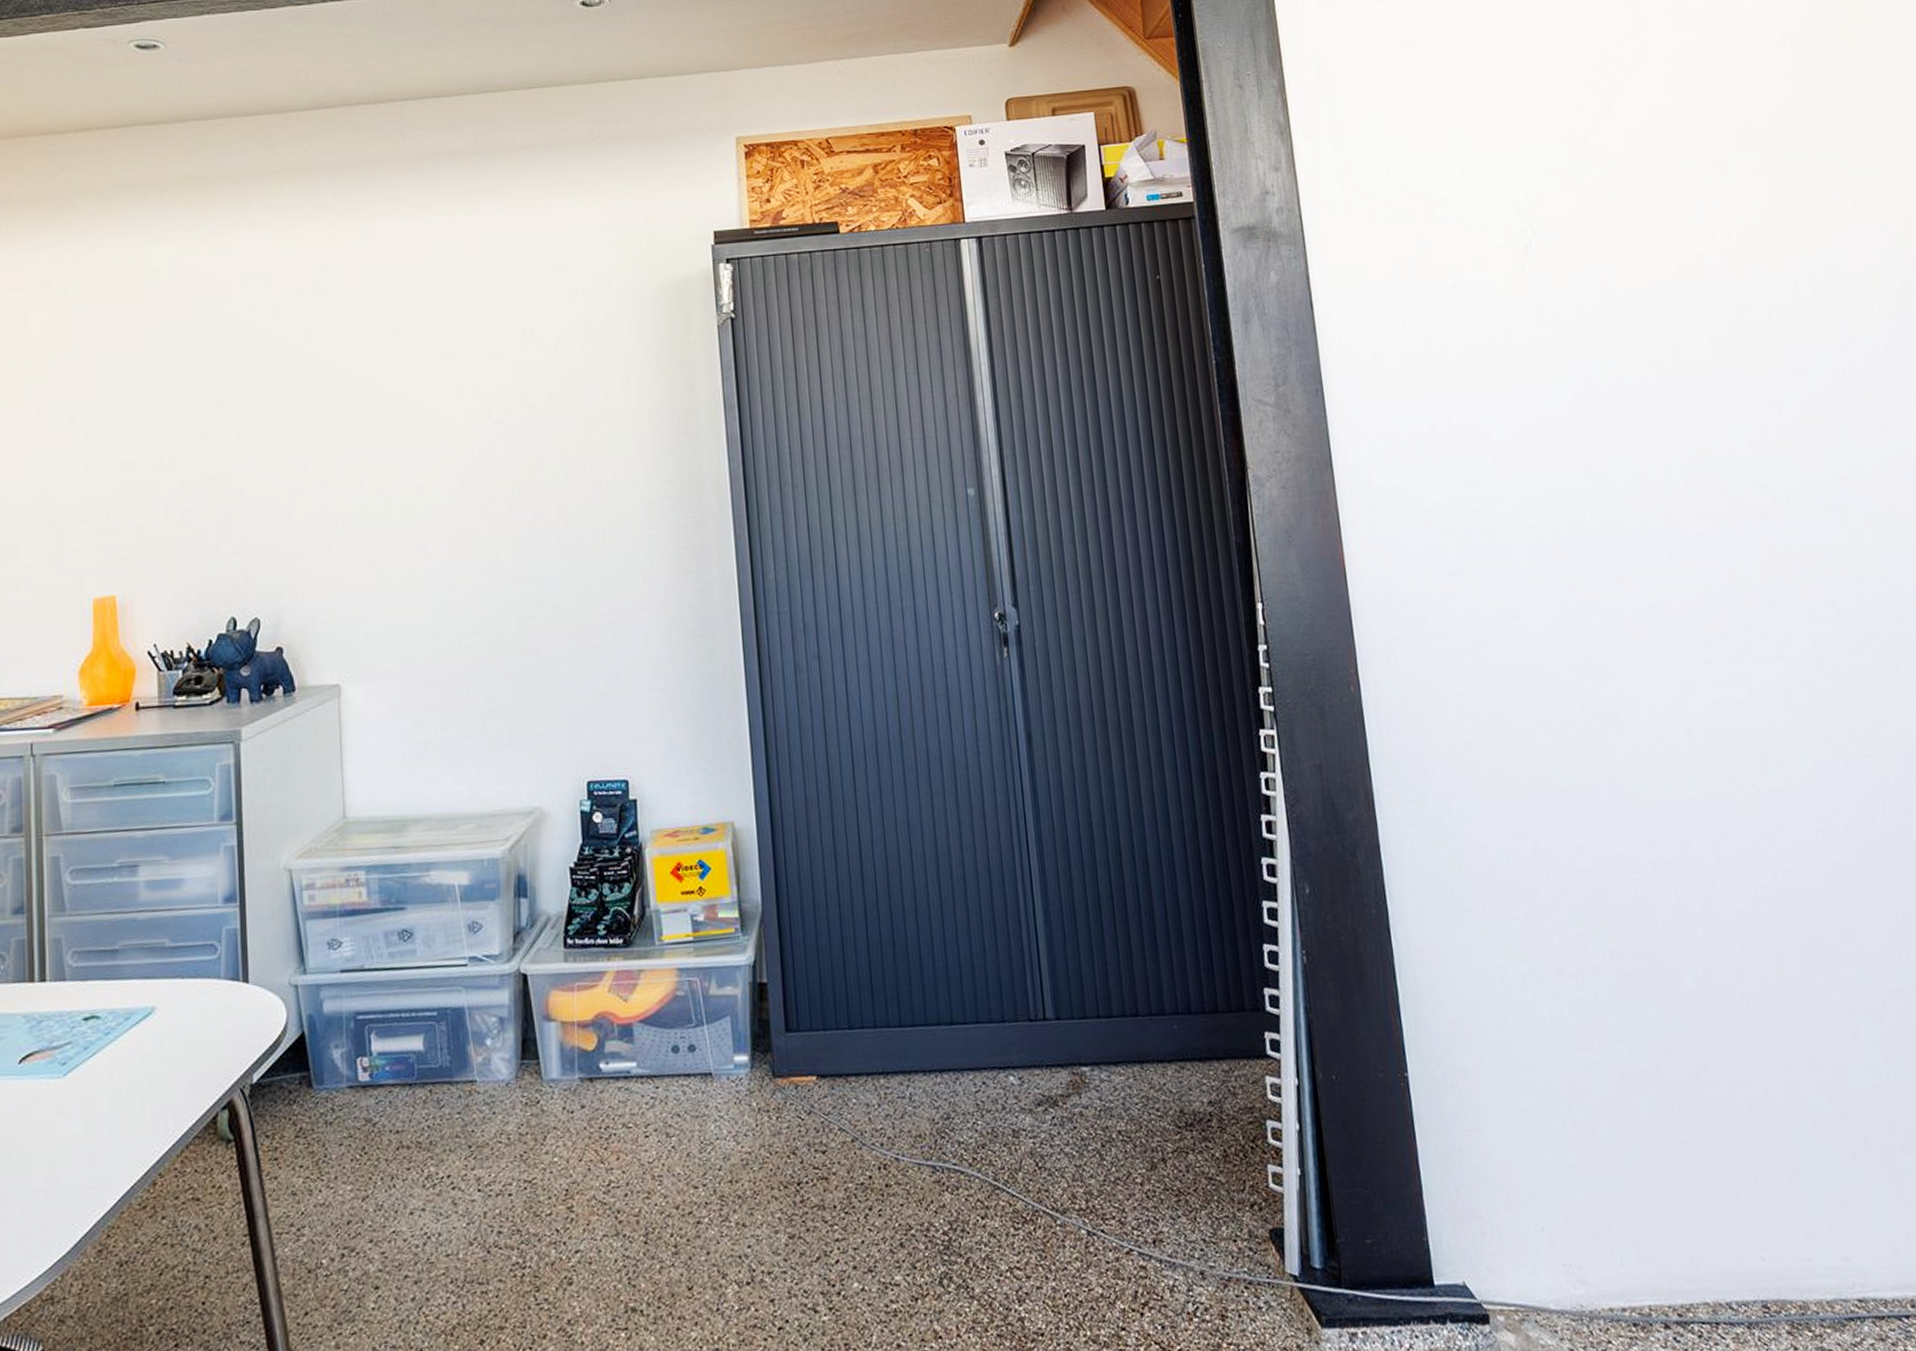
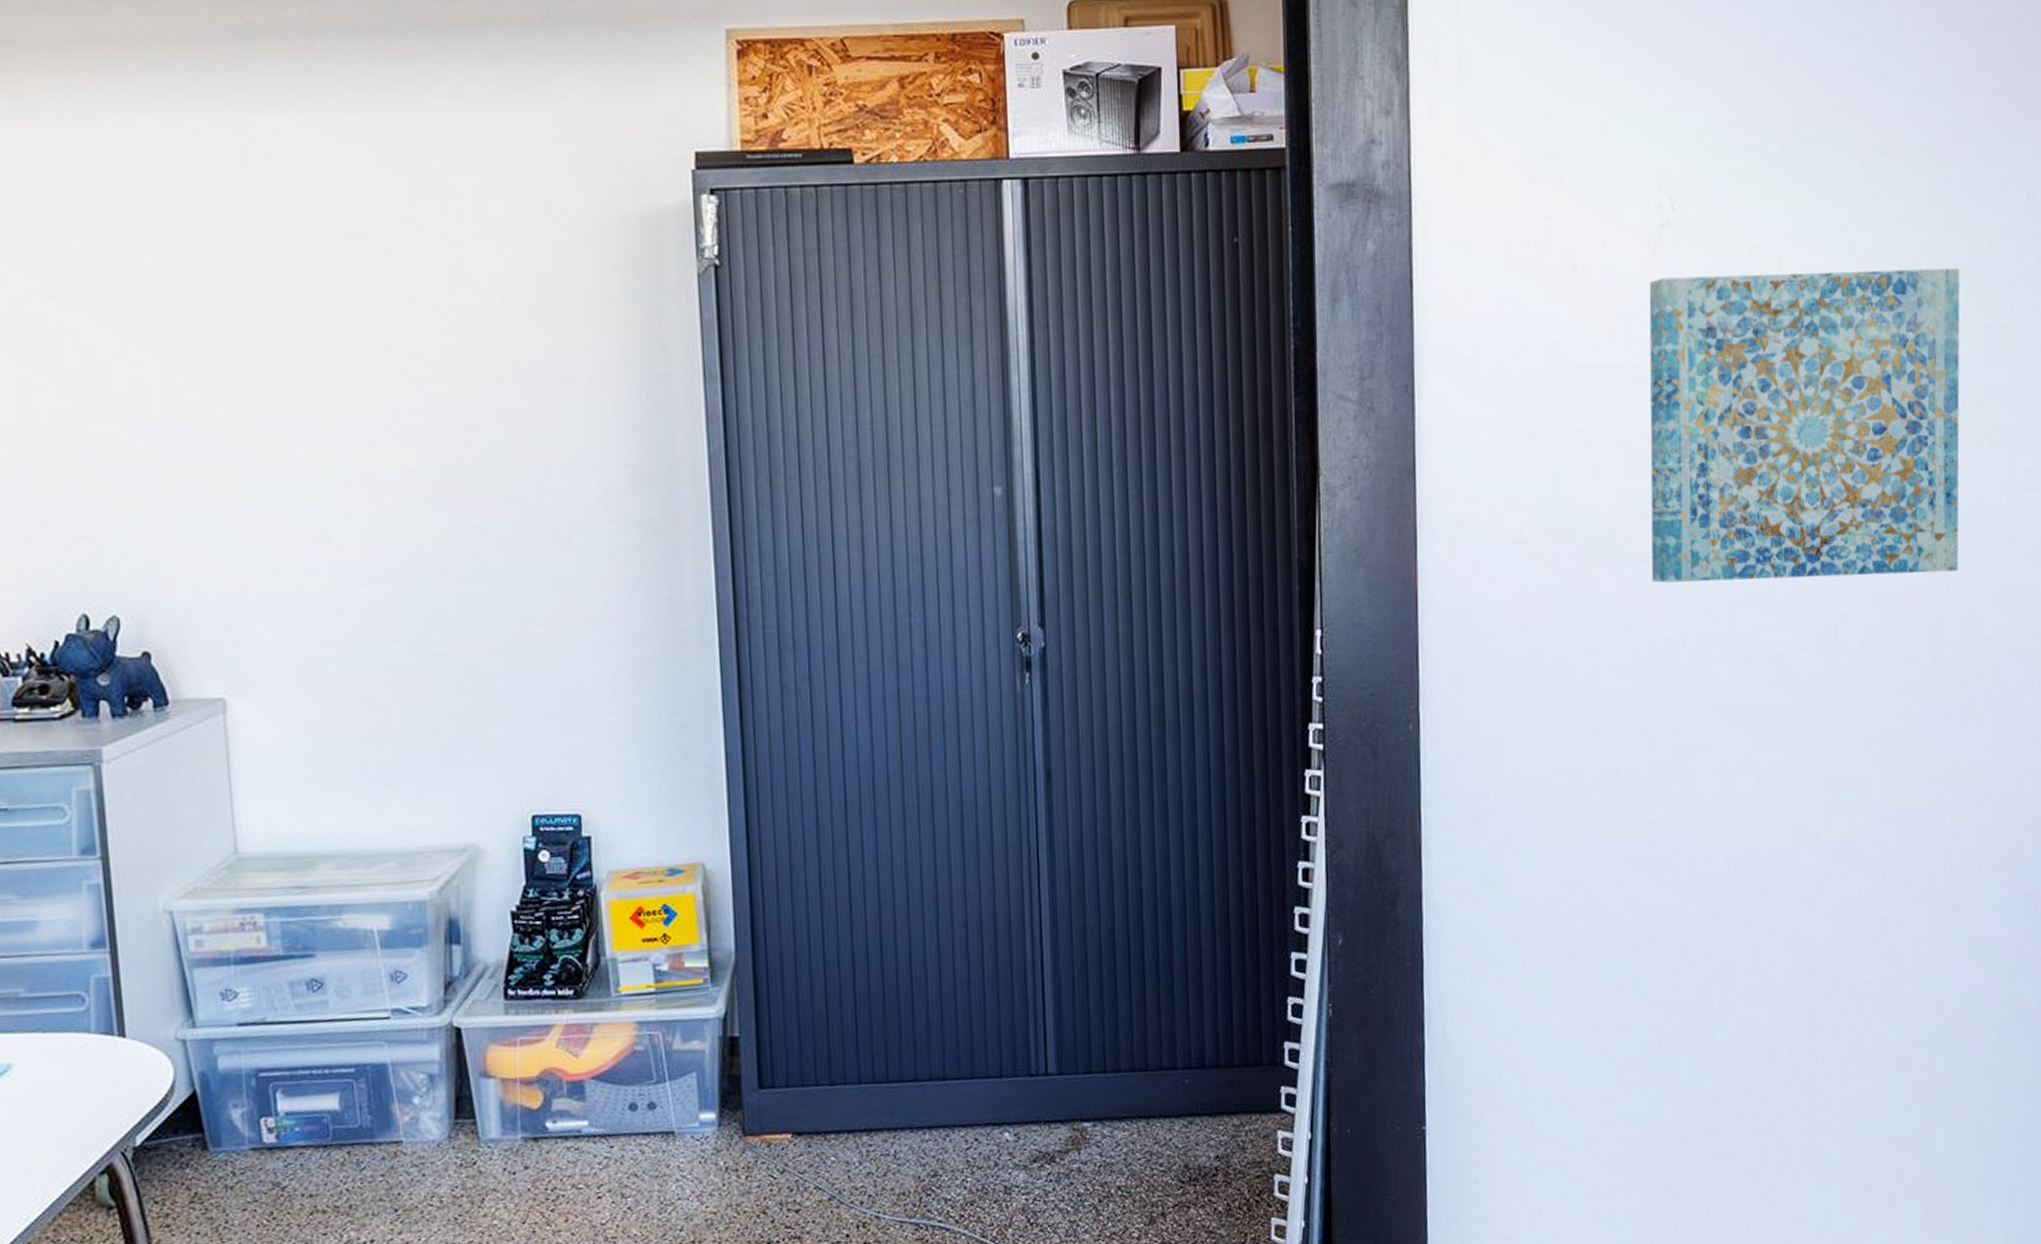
wall art: none [1521,269,1848,553] -> present [1649,268,1959,583]

